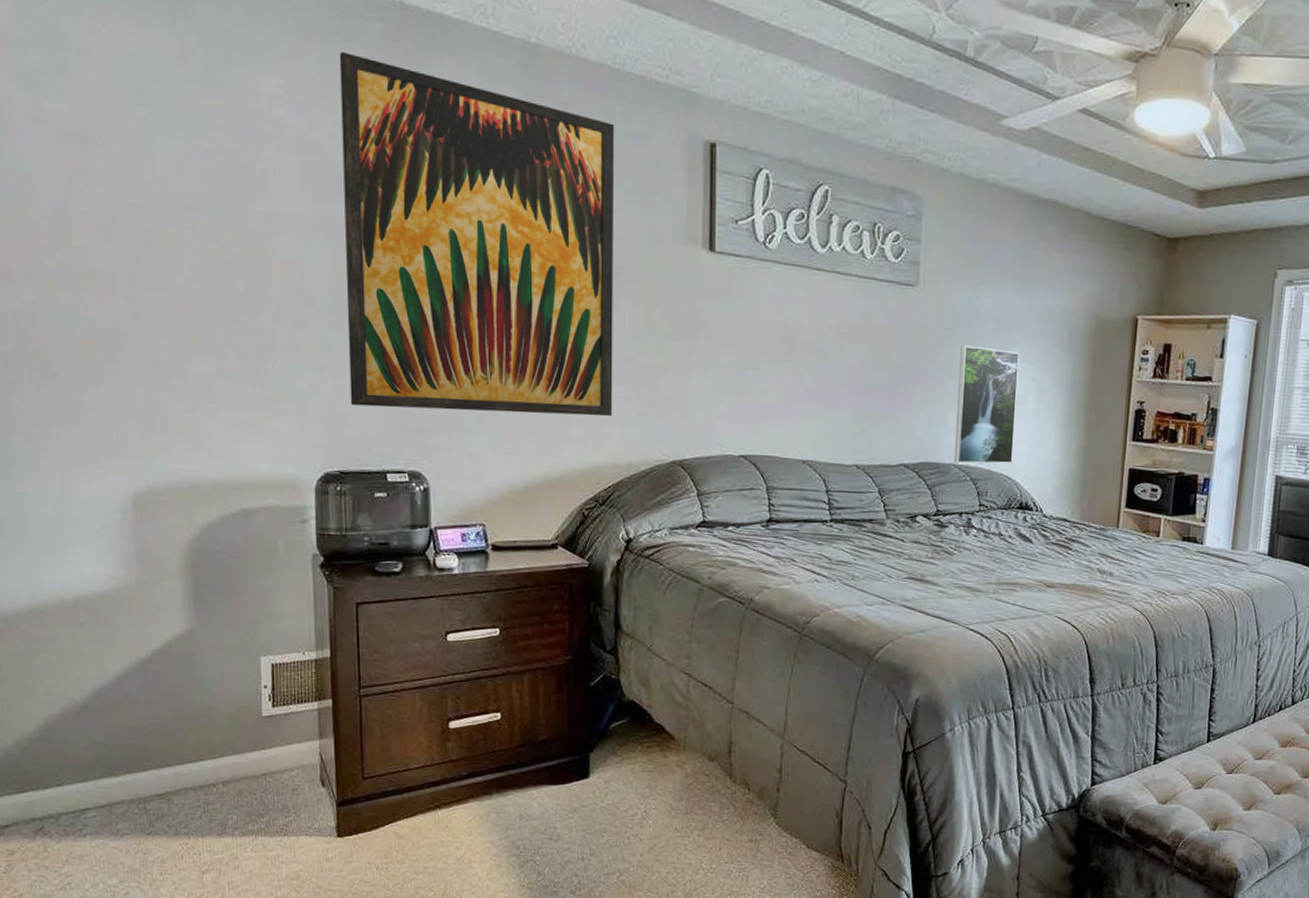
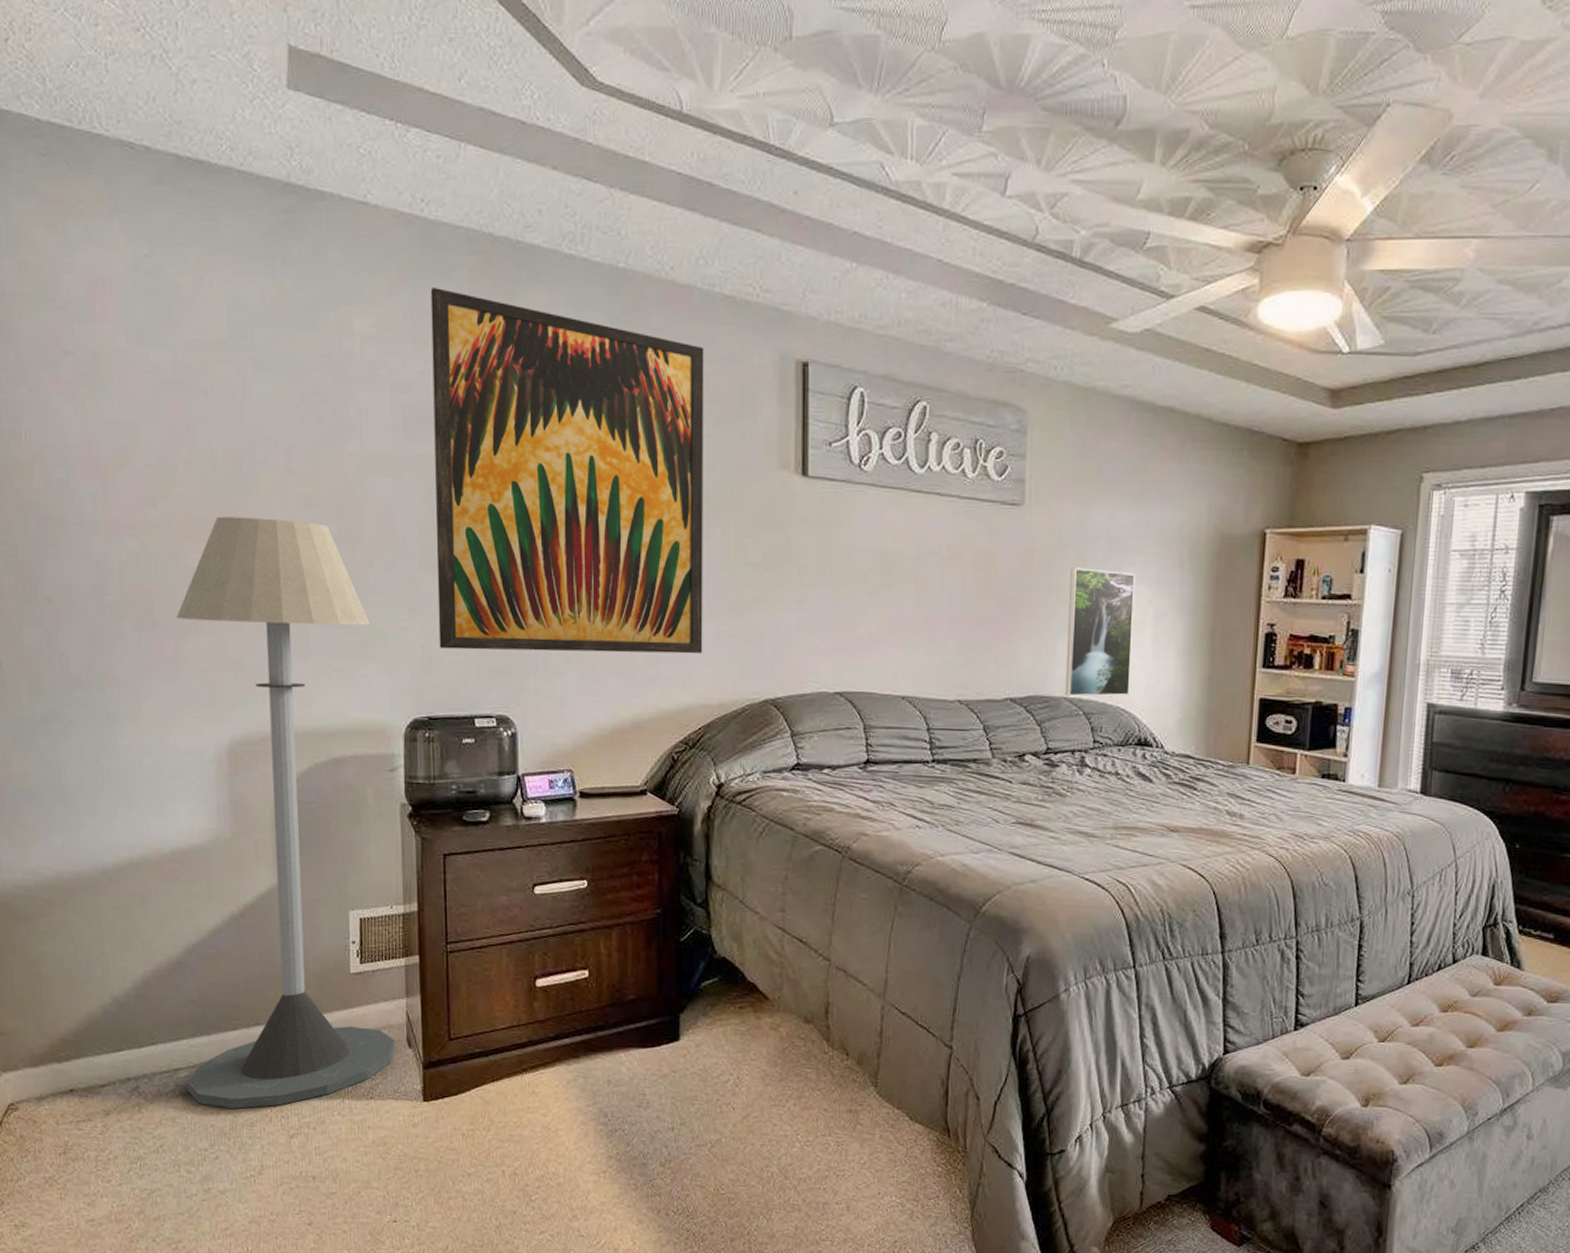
floor lamp: none [76,269,309,847] -> present [176,516,396,1109]

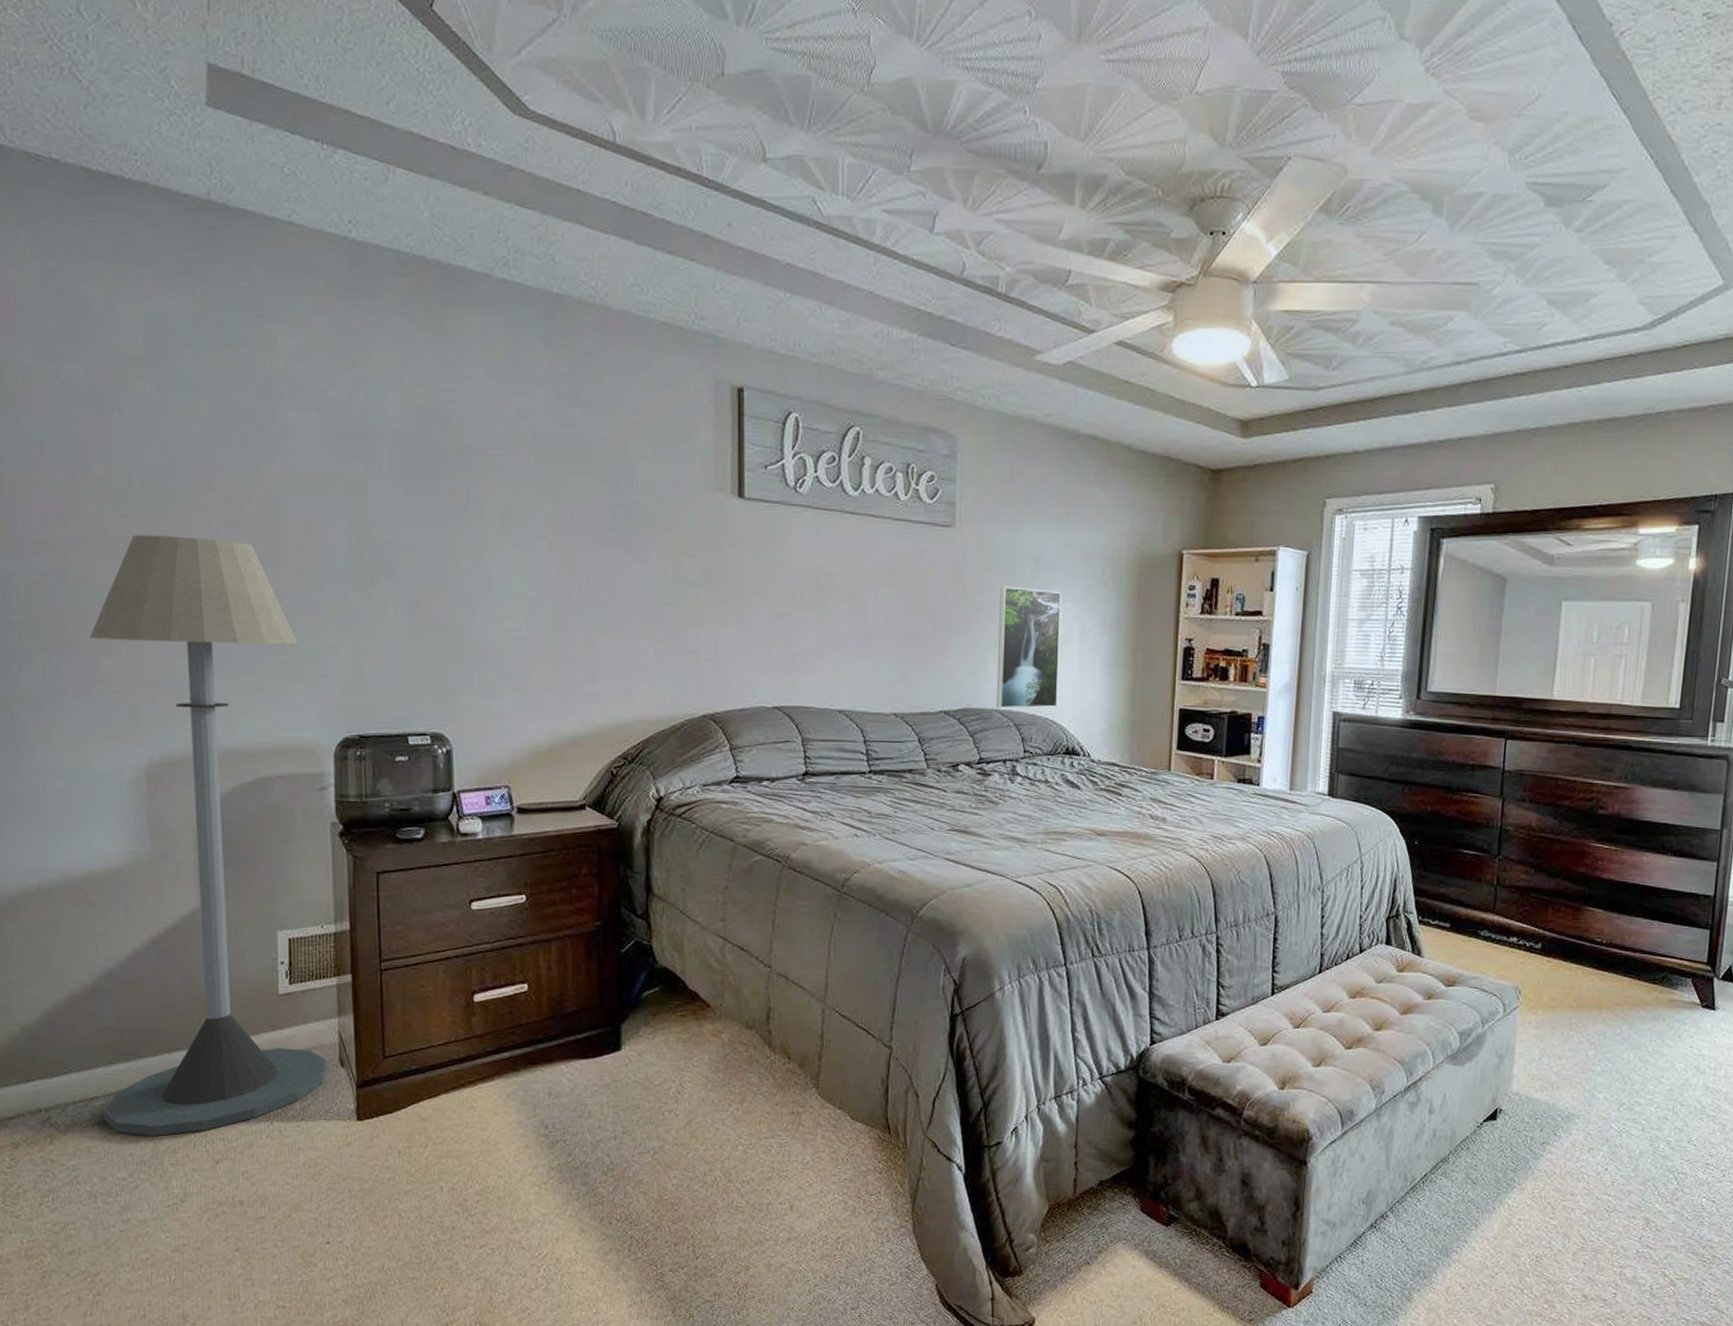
wall art: present [430,288,704,654] -> none [359,308,641,671]

